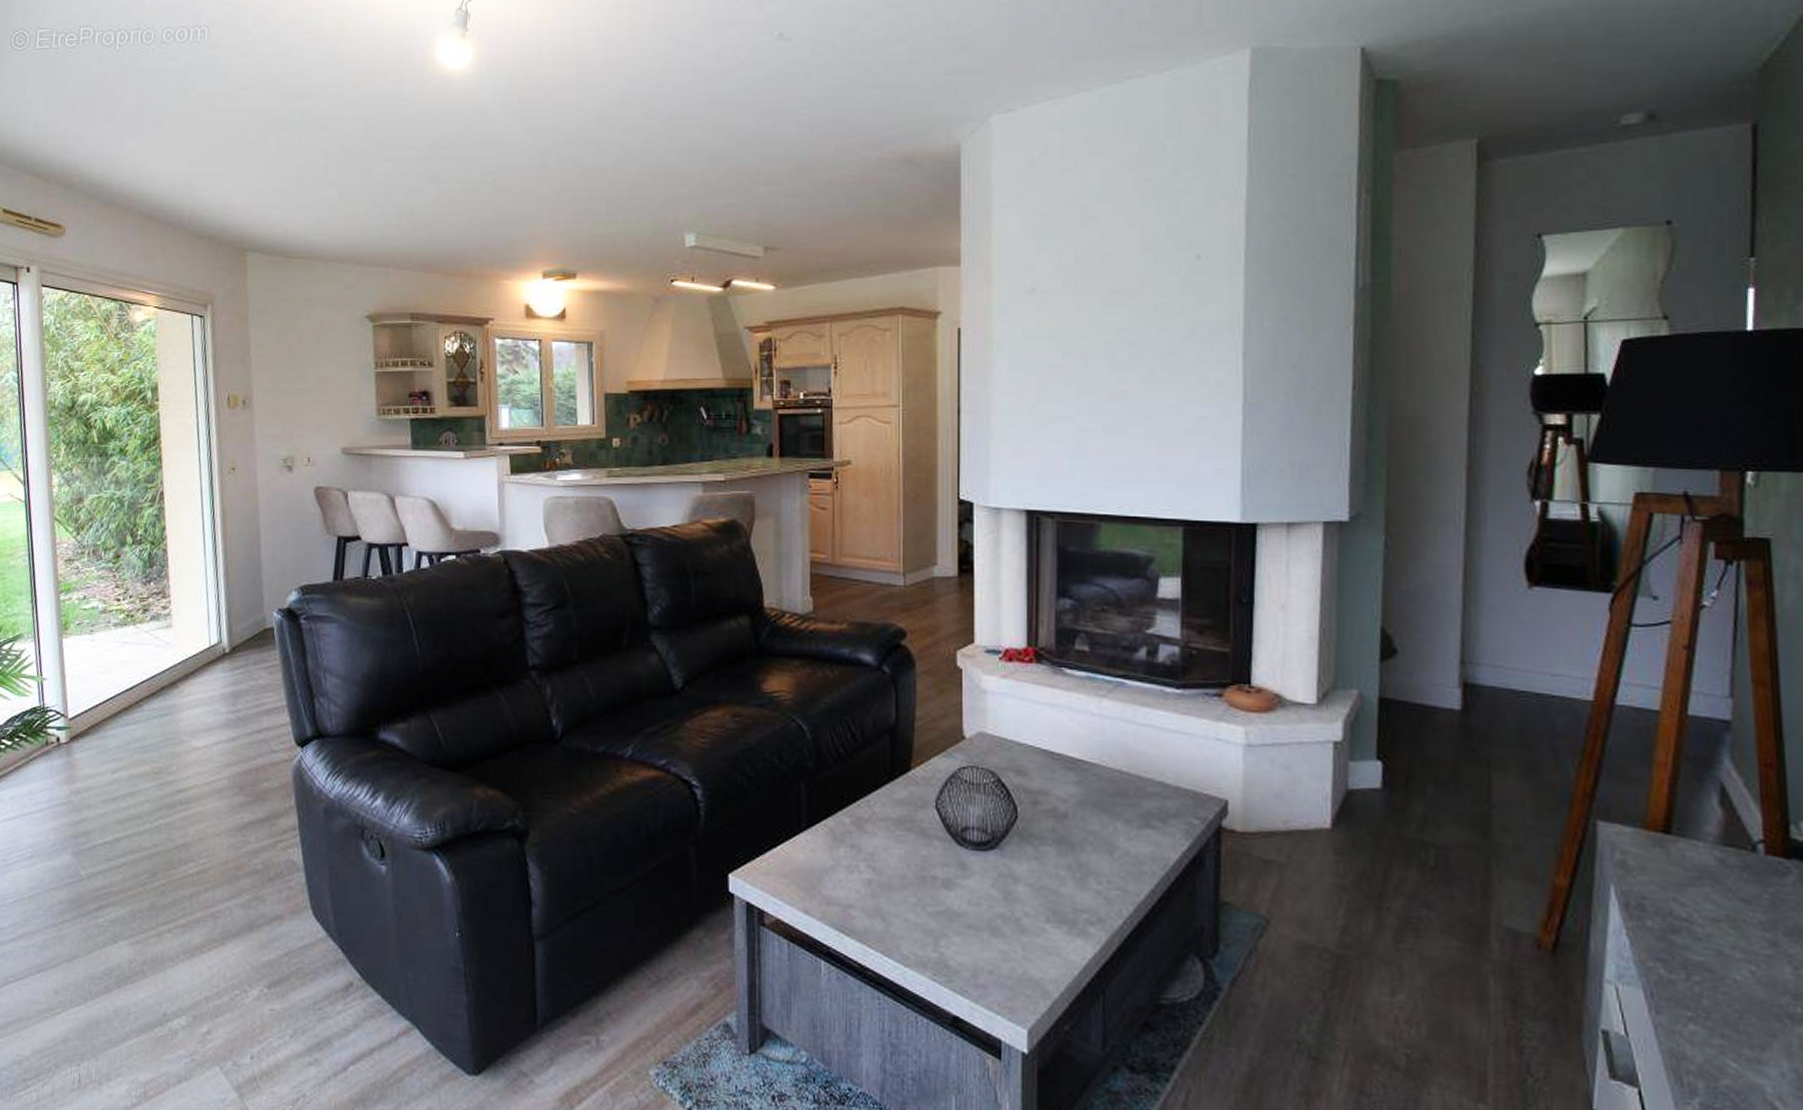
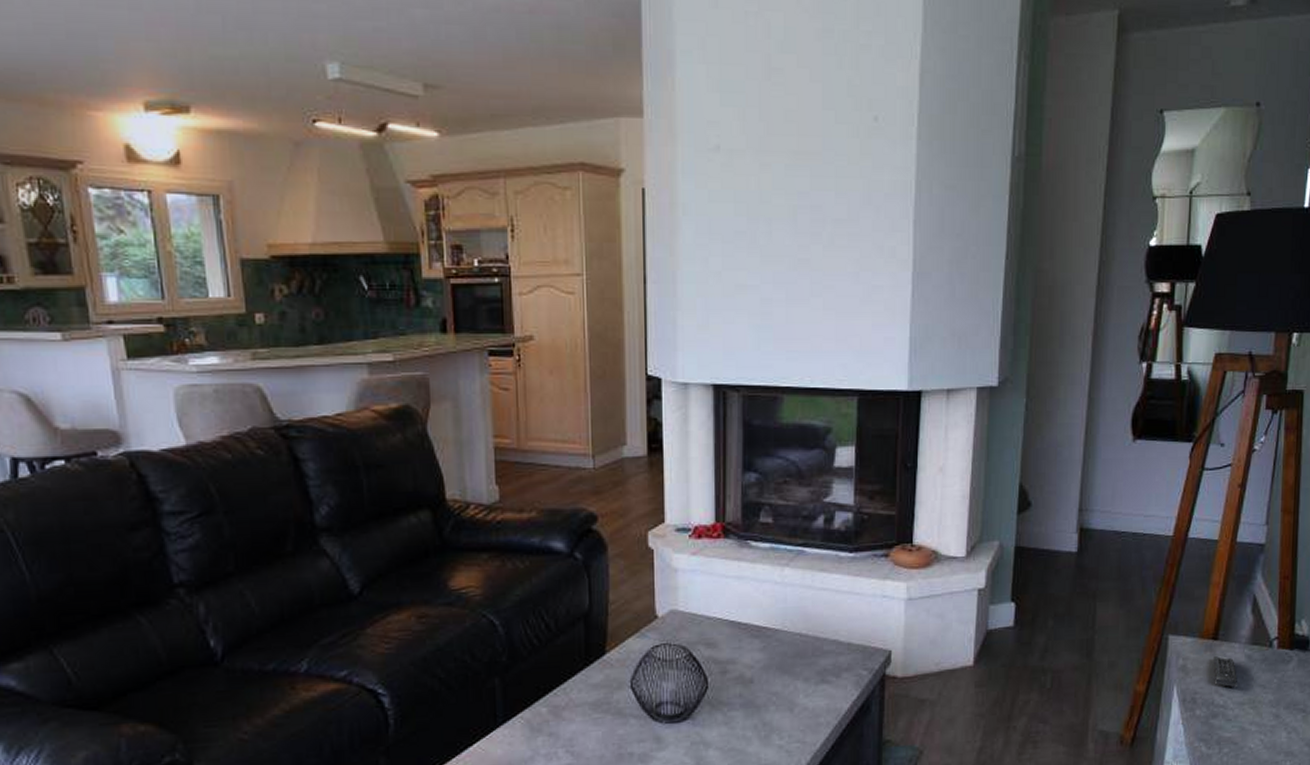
remote control: none [1666,855,1706,899] -> present [1213,656,1237,688]

